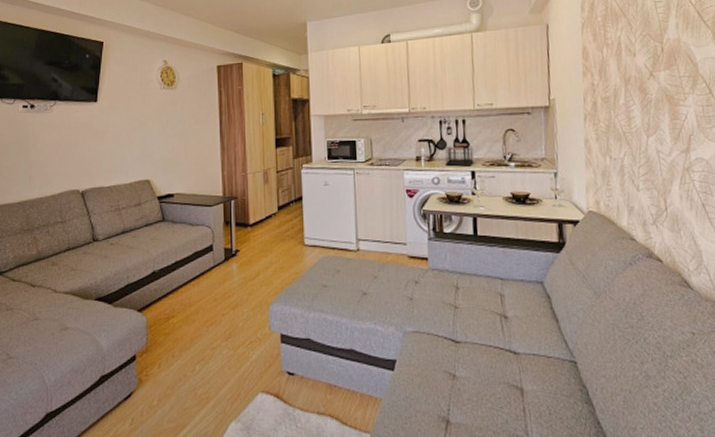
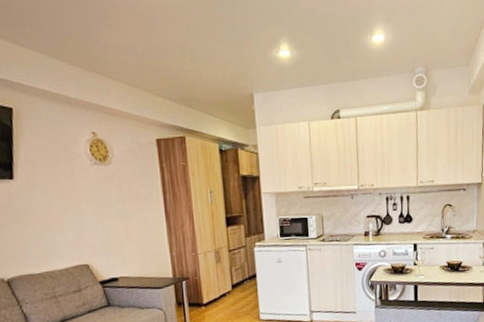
dish rack: present [444,143,474,167] -> none [390,218,416,241]

